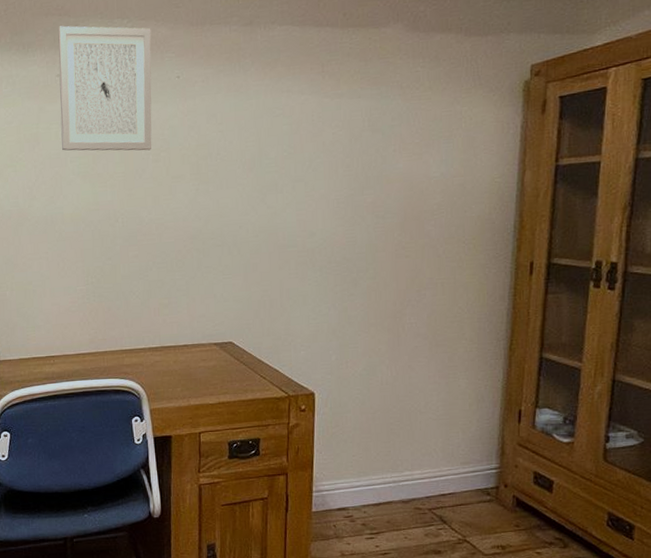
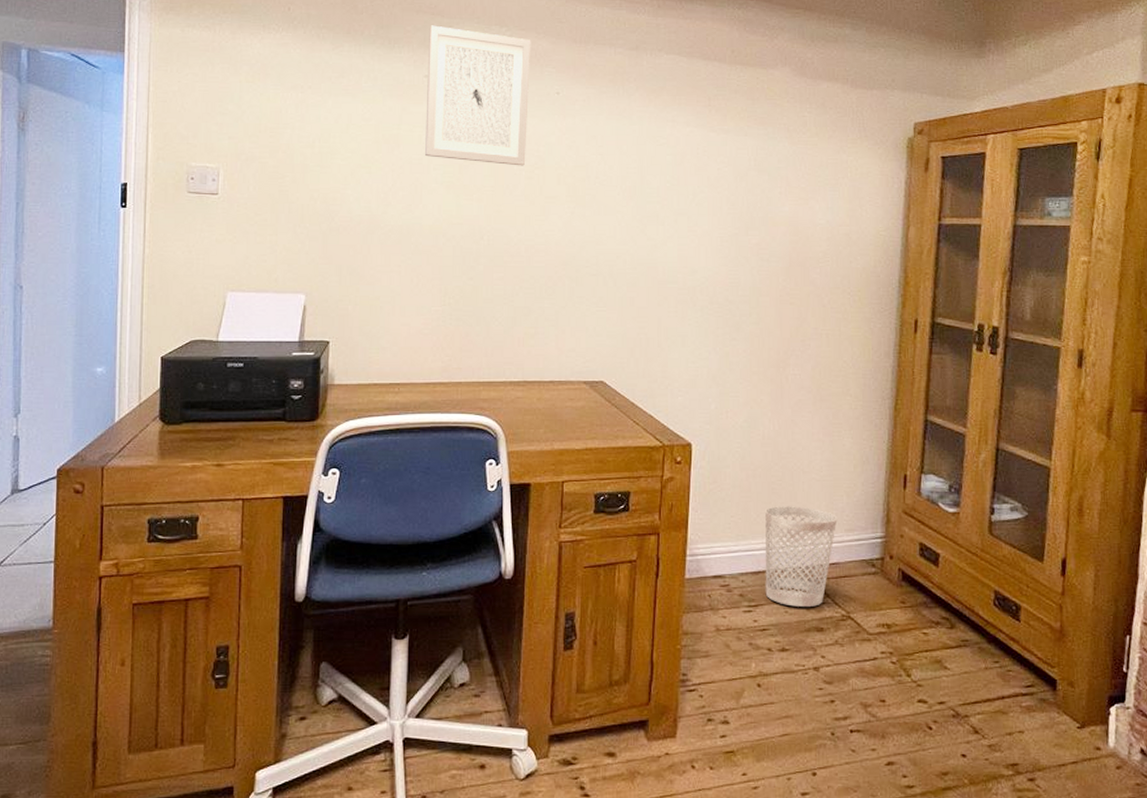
wastebasket: none [384,443,454,533] -> present [764,506,838,607]

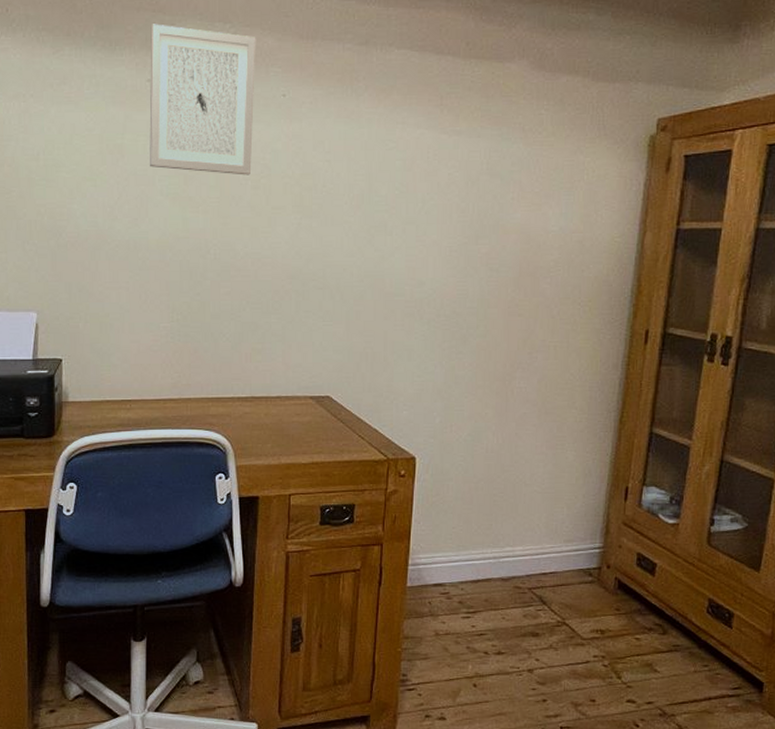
wastebasket: present [764,506,838,607] -> none [484,518,557,613]

